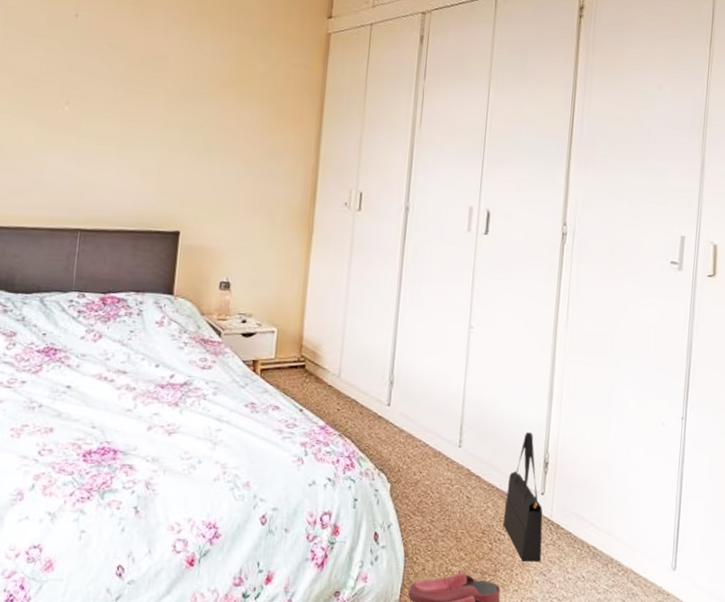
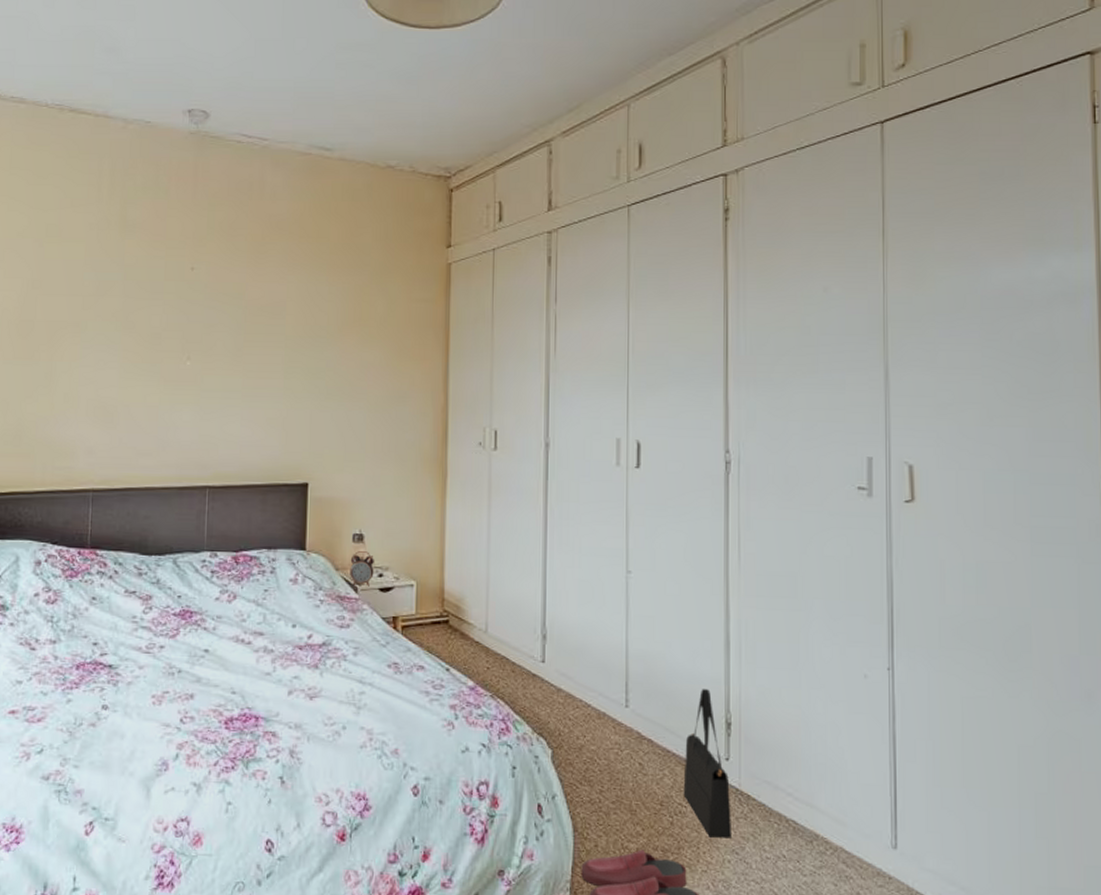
alarm clock: none [214,298,239,330] -> present [350,551,374,585]

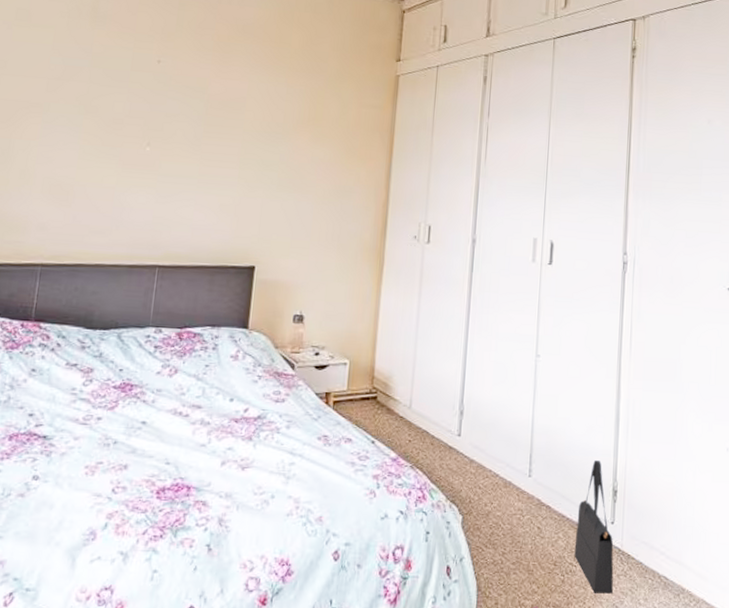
alarm clock: present [350,551,374,585] -> none [288,331,312,363]

